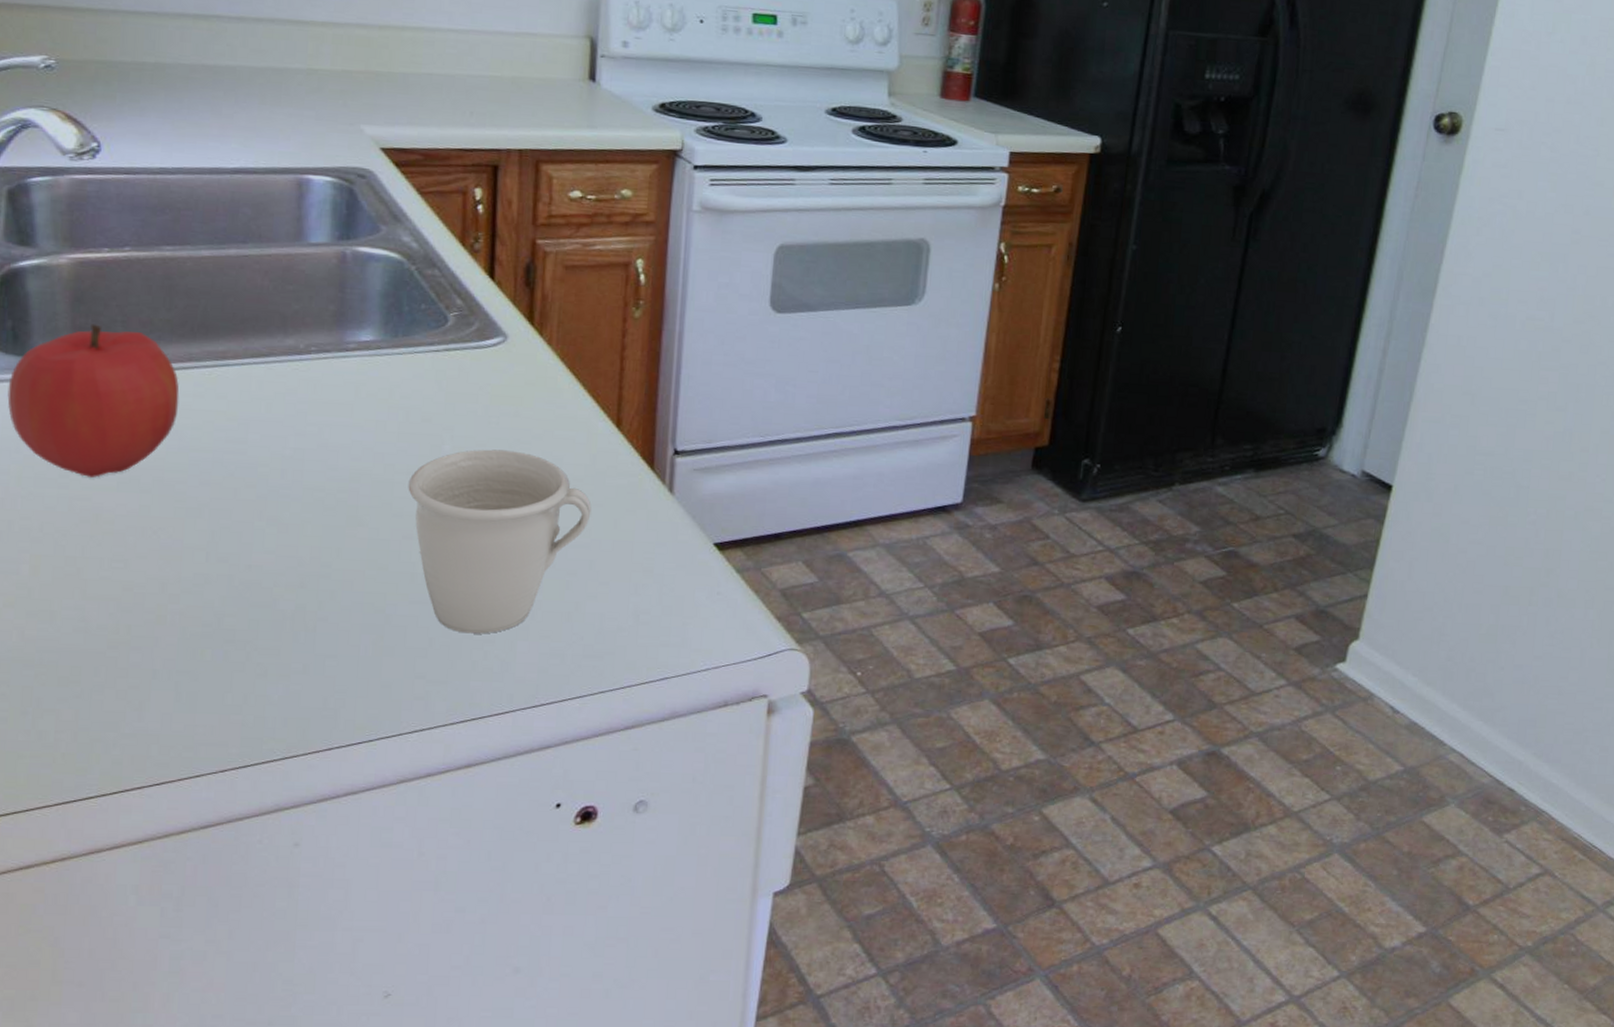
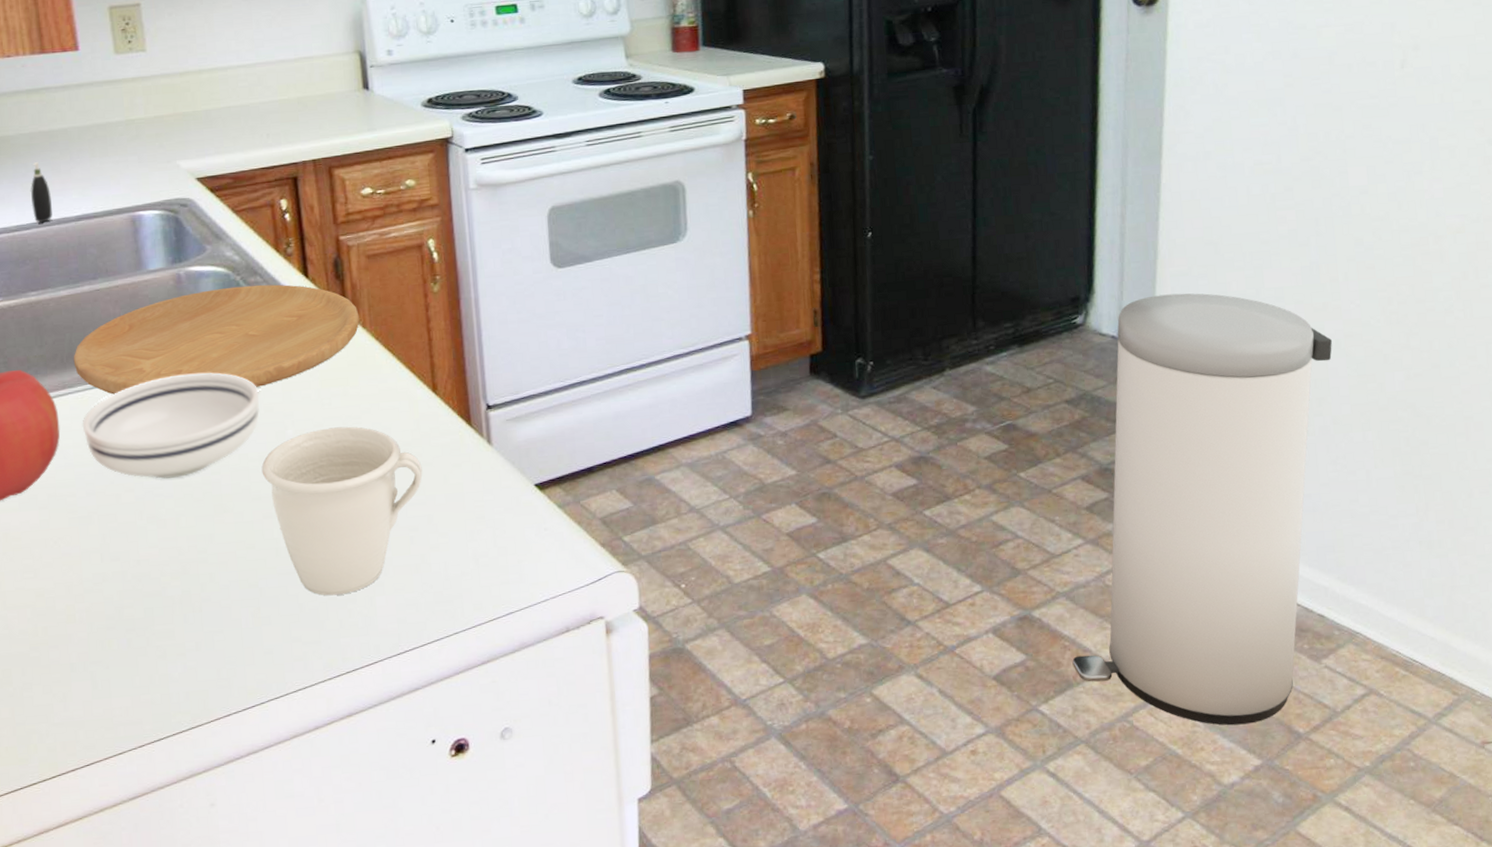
soap dispenser: none [180,99,206,169] -> present [30,162,53,222]
cutting board: none [205,276,546,393] -> present [73,284,360,395]
bowl: none [205,365,418,480] -> present [82,372,259,479]
pedal bin: none [1253,438,1572,890] -> present [1072,293,1333,726]

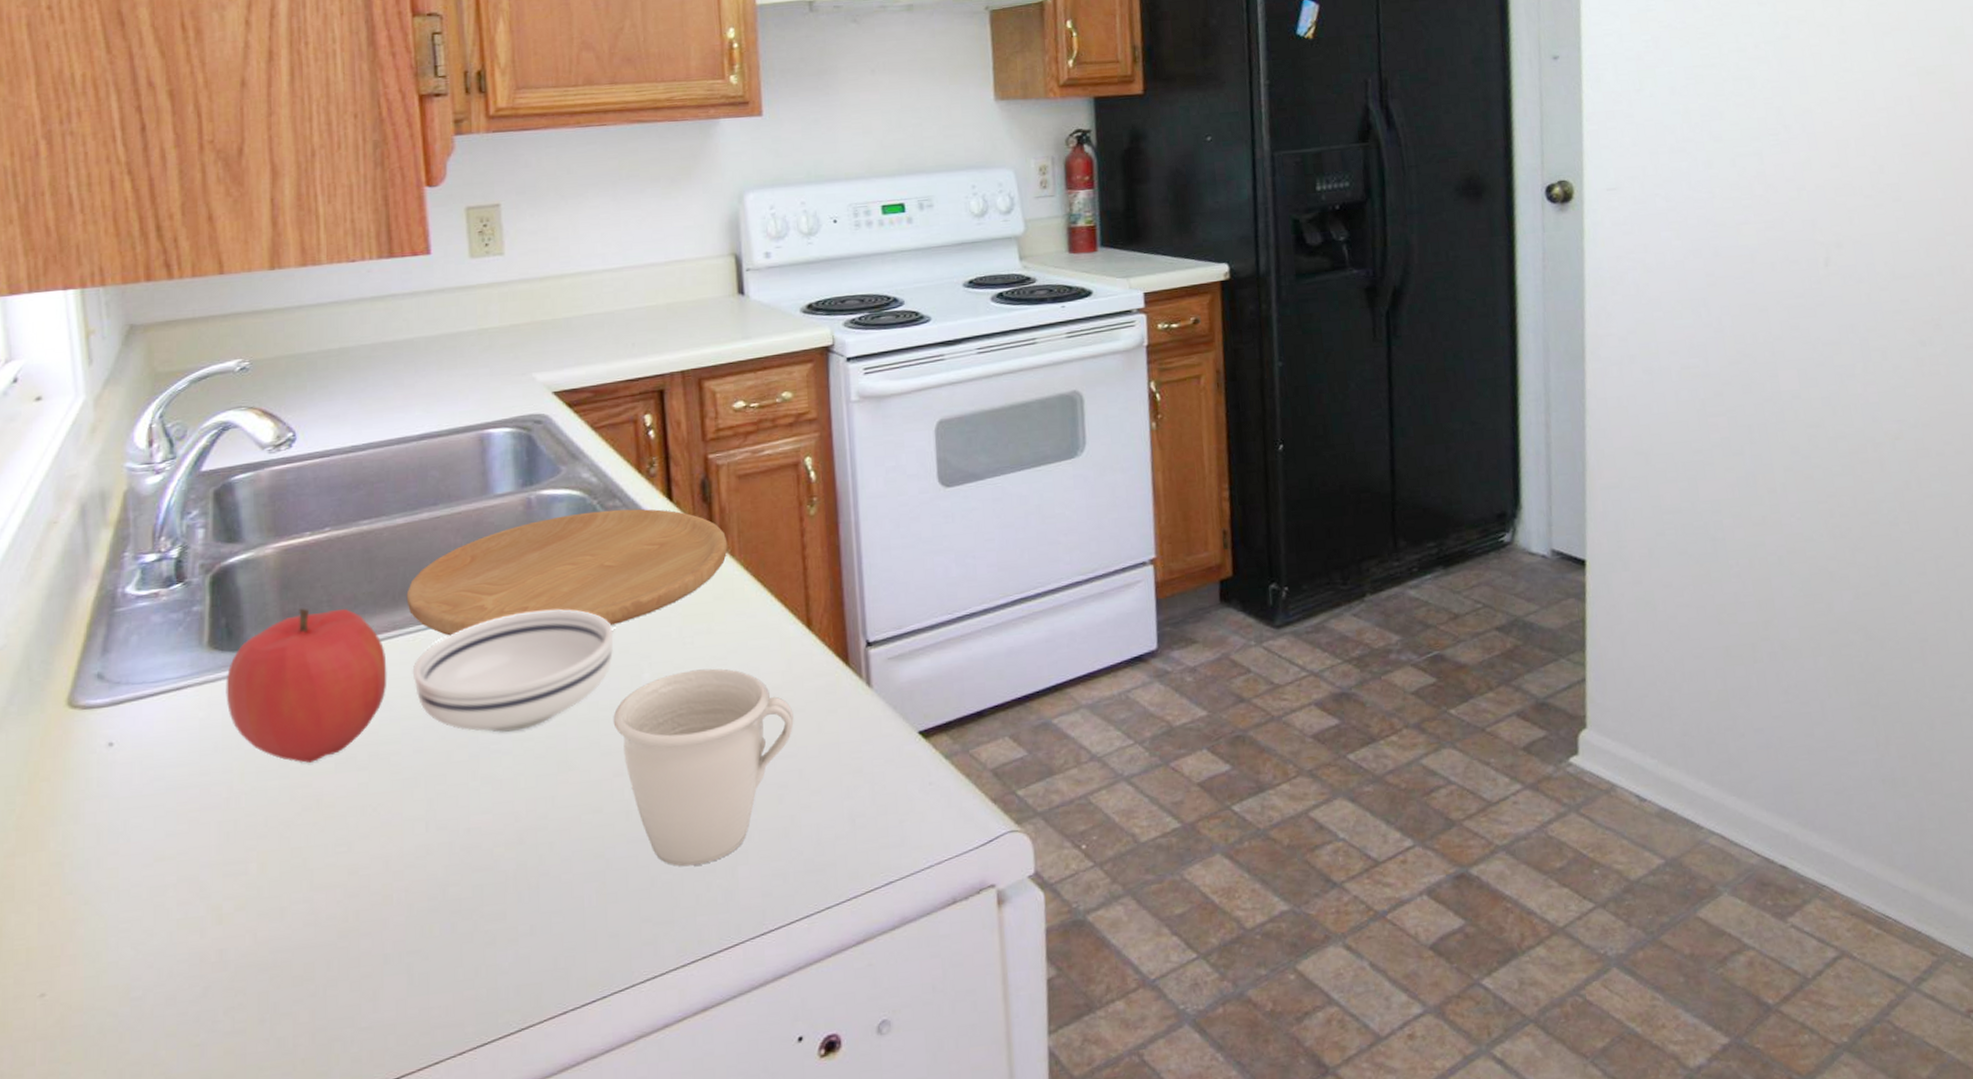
soap dispenser: present [30,162,53,222] -> none [368,376,392,442]
pedal bin: present [1072,293,1333,726] -> none [1516,507,1775,998]

